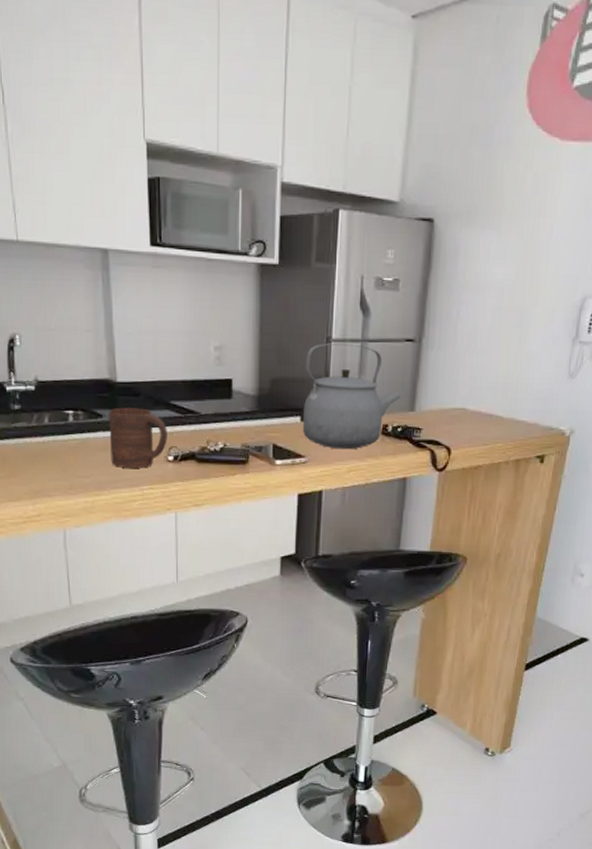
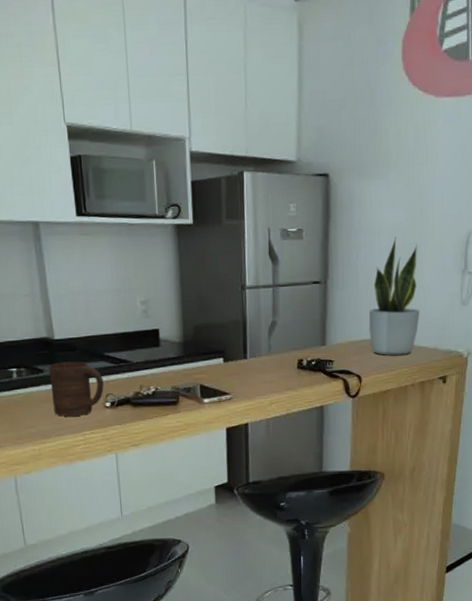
tea kettle: present [302,344,400,450] -> none [223,290,312,385]
potted plant: none [463,295,525,429] -> present [368,236,420,356]

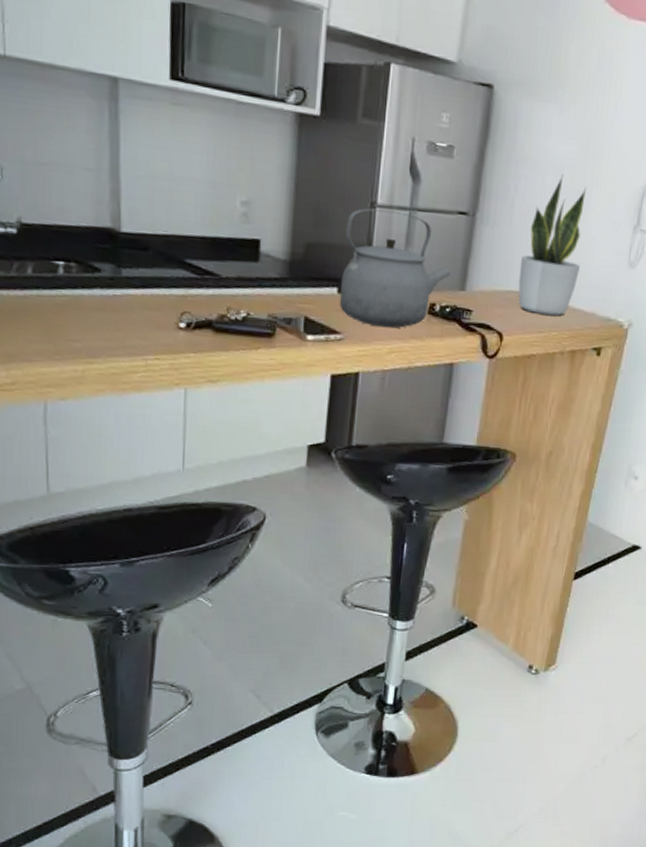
cup: present [49,361,104,417] -> none [108,262,180,335]
tea kettle: none [223,290,312,385] -> present [339,208,450,328]

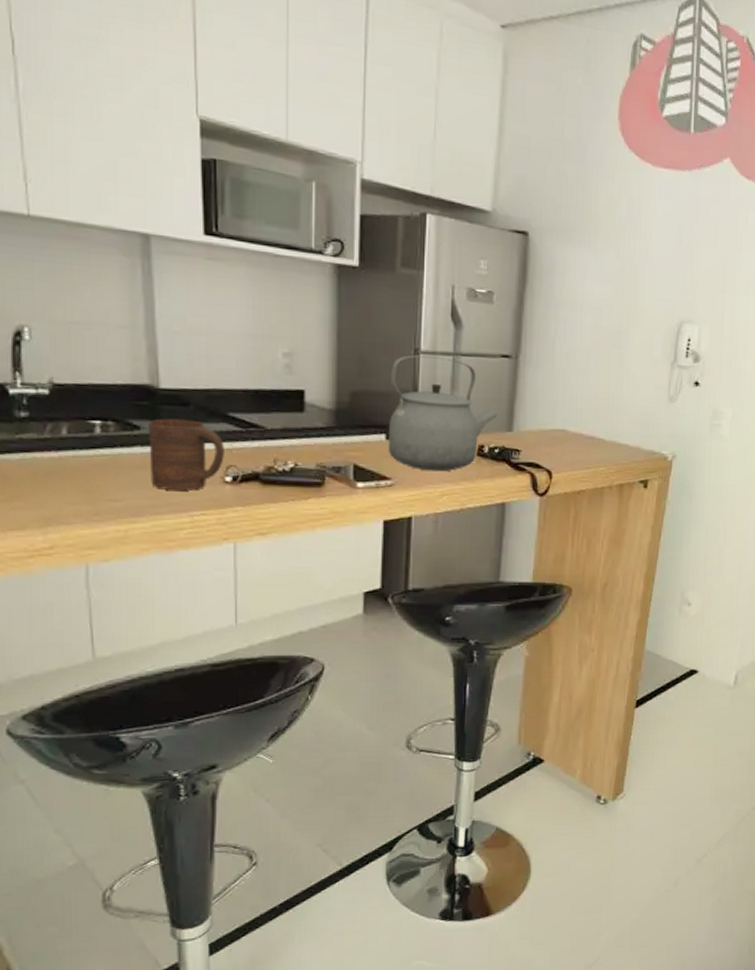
cup: none [108,262,180,335] -> present [149,418,224,491]
potted plant: present [518,174,586,316] -> none [564,315,624,452]

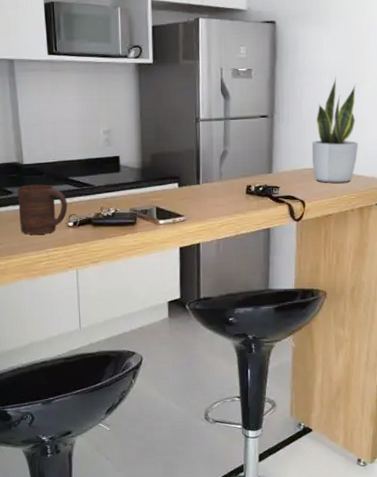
tea kettle: present [388,355,497,472] -> none [179,122,260,208]
potted plant: none [564,315,624,452] -> present [311,77,358,184]

